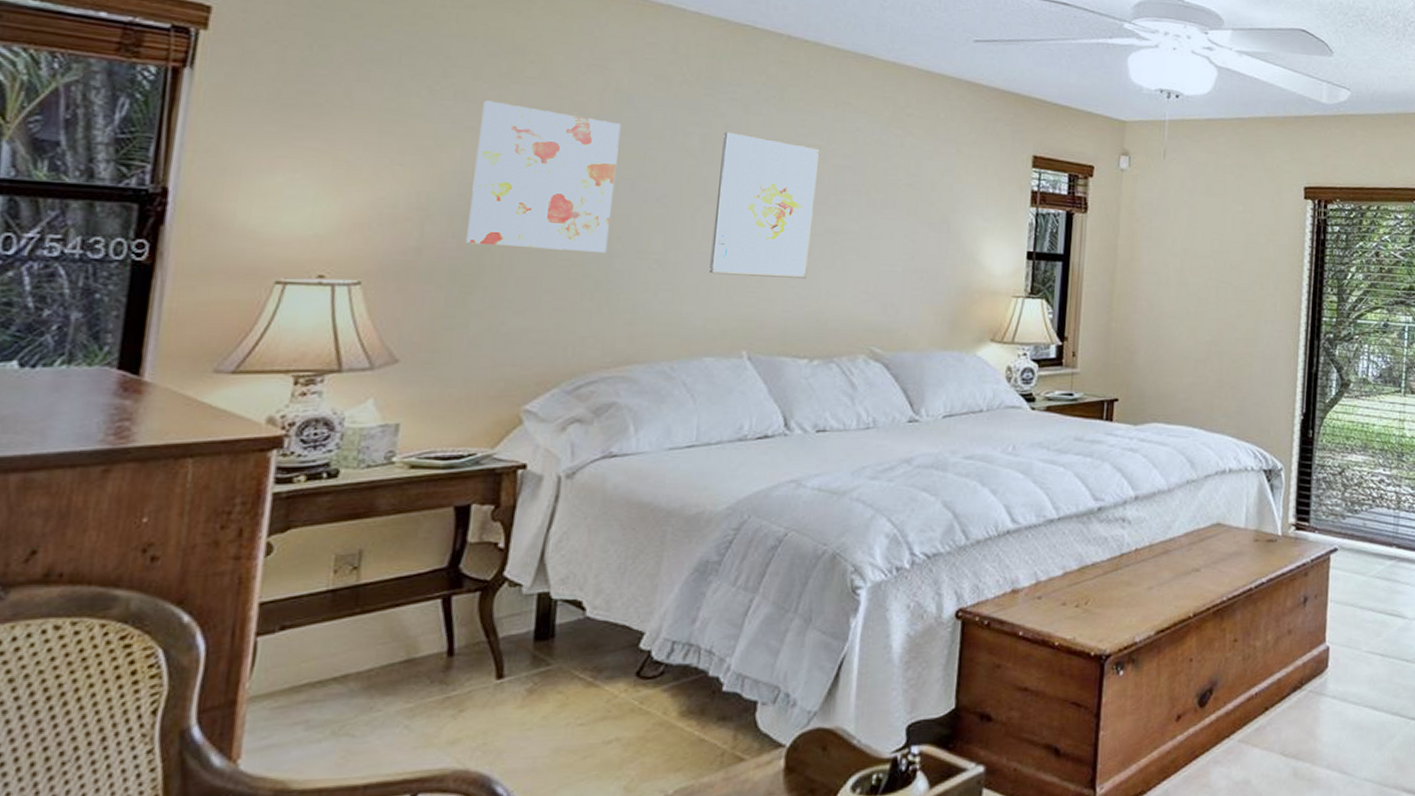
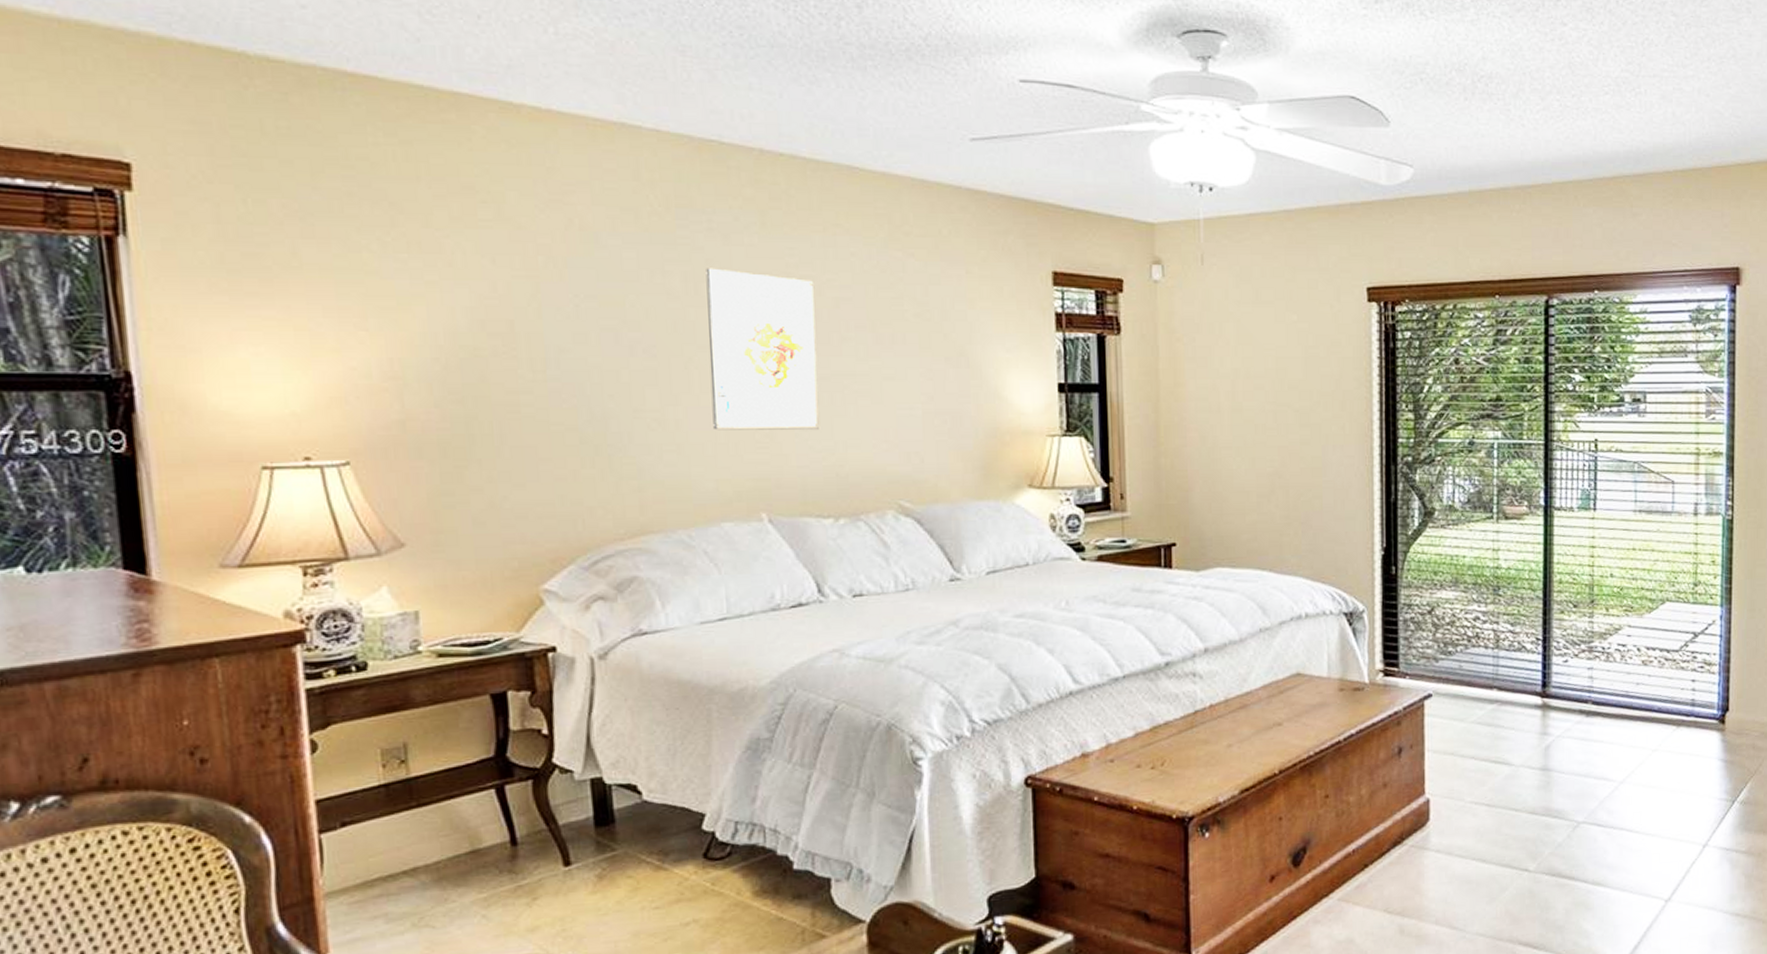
wall art: present [466,100,621,254] -> none [440,250,600,415]

